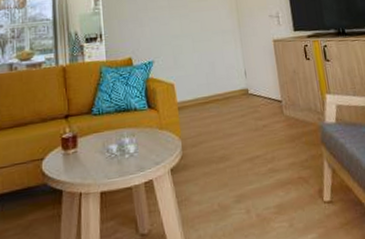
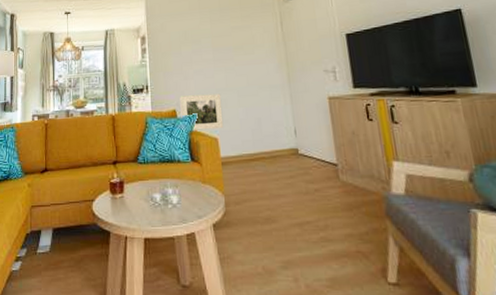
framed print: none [135,40,180,77] -> present [180,93,224,130]

